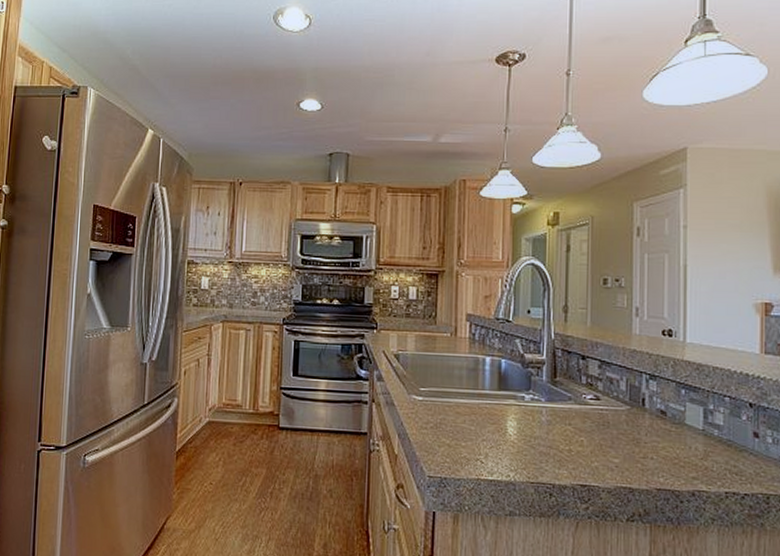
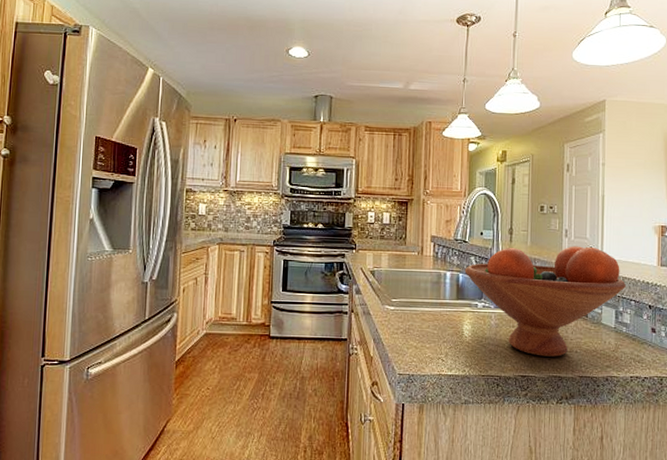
fruit bowl: none [508,327,717,464] -> present [464,246,626,357]

